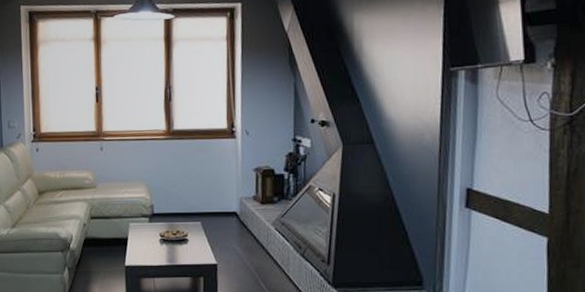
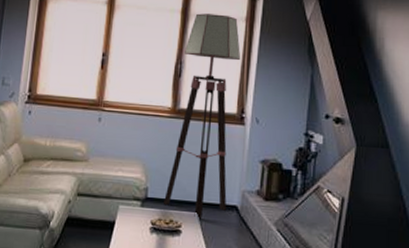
floor lamp: none [169,36,226,227] -> present [164,13,241,219]

